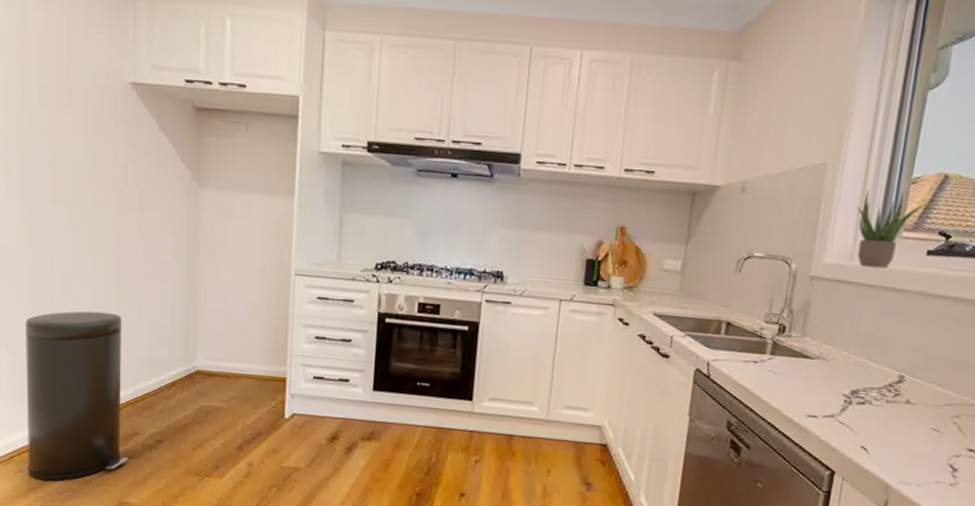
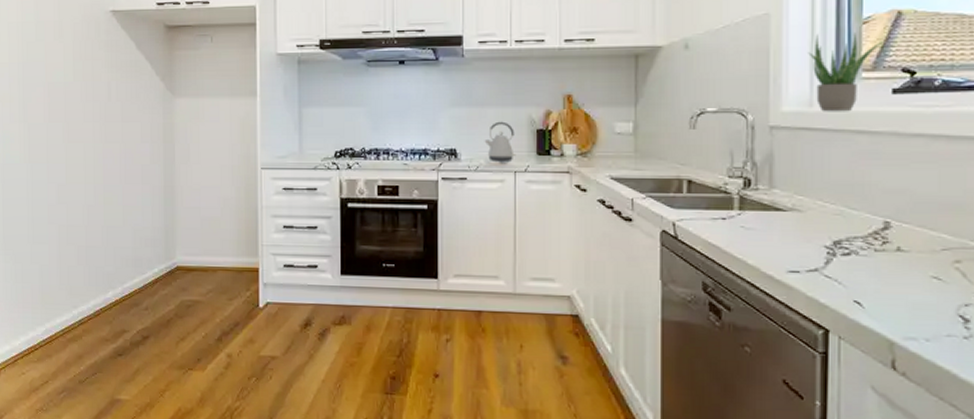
pedal bin: present [25,311,129,482] -> none [26,217,119,382]
kettle: none [532,247,564,290] -> present [484,121,516,163]

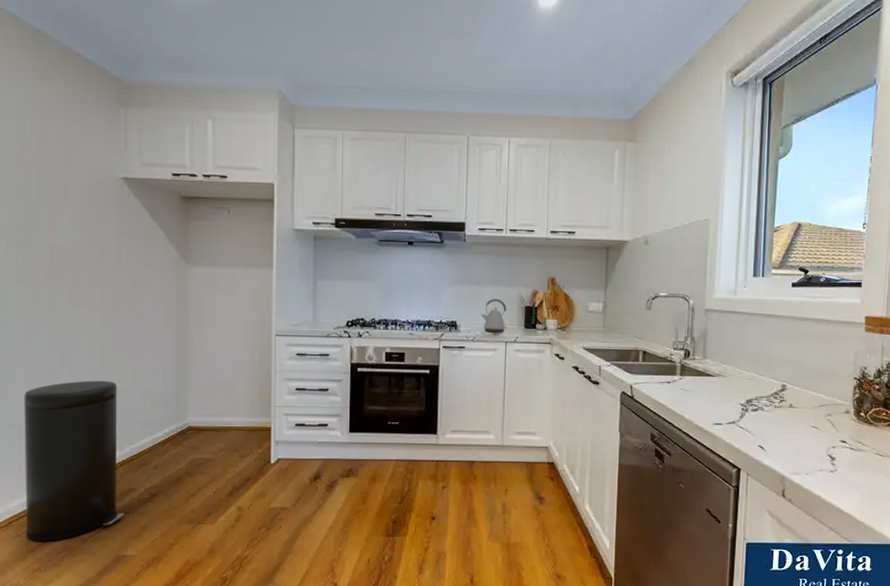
pedal bin: none [26,217,119,382] -> present [24,380,125,543]
potted plant: present [808,33,883,112] -> none [735,237,788,300]

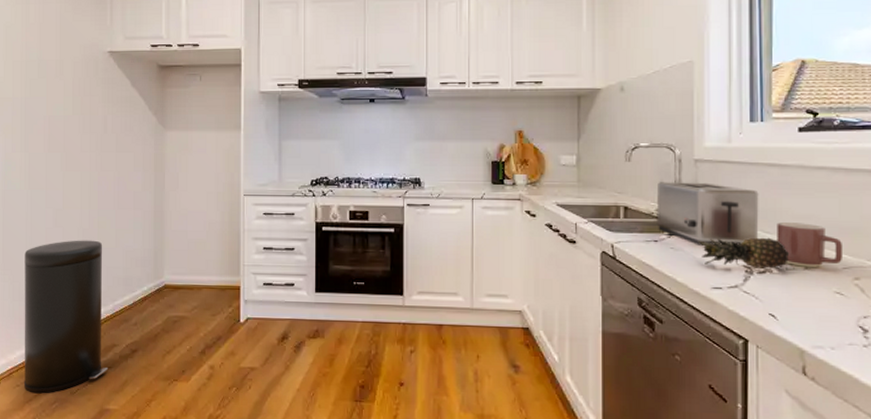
kettle: present [481,298,507,334] -> none [445,154,473,191]
toaster: none [670,329,757,388] -> present [656,182,759,247]
fruit: none [704,379,777,407] -> present [697,237,789,269]
mug: none [769,366,821,405] -> present [777,222,844,267]

